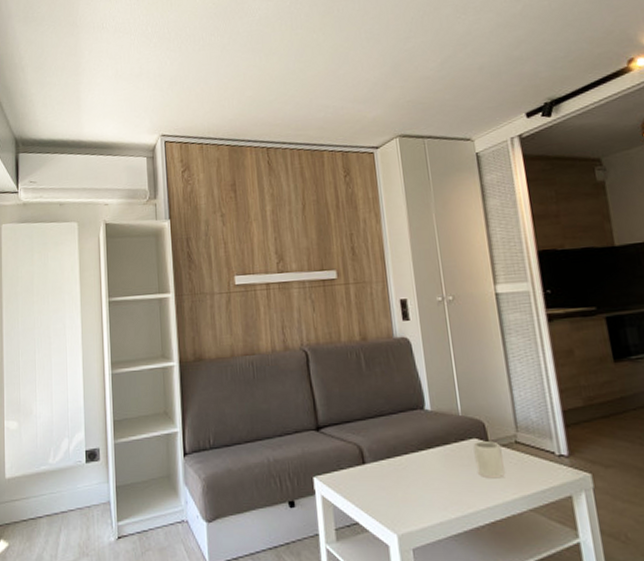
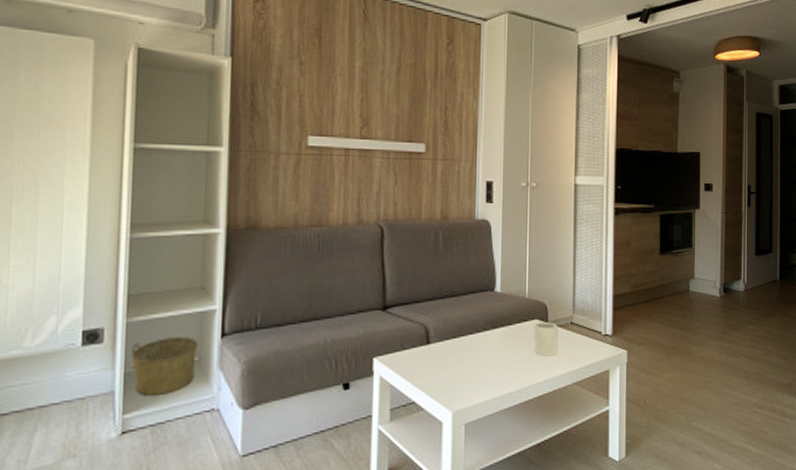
basket: none [119,456,167,506] -> present [130,337,197,396]

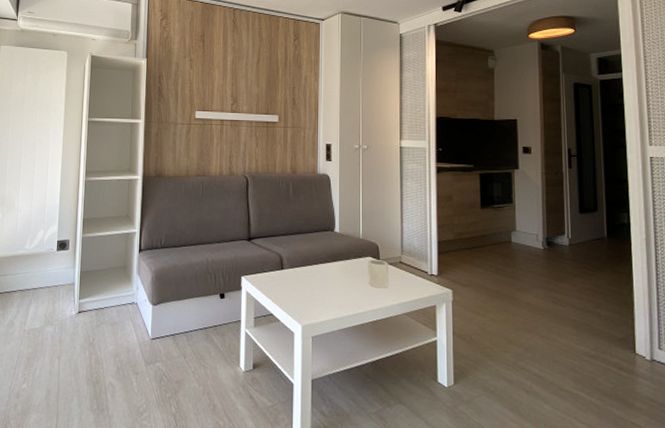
basket: present [130,337,197,396] -> none [84,249,124,289]

